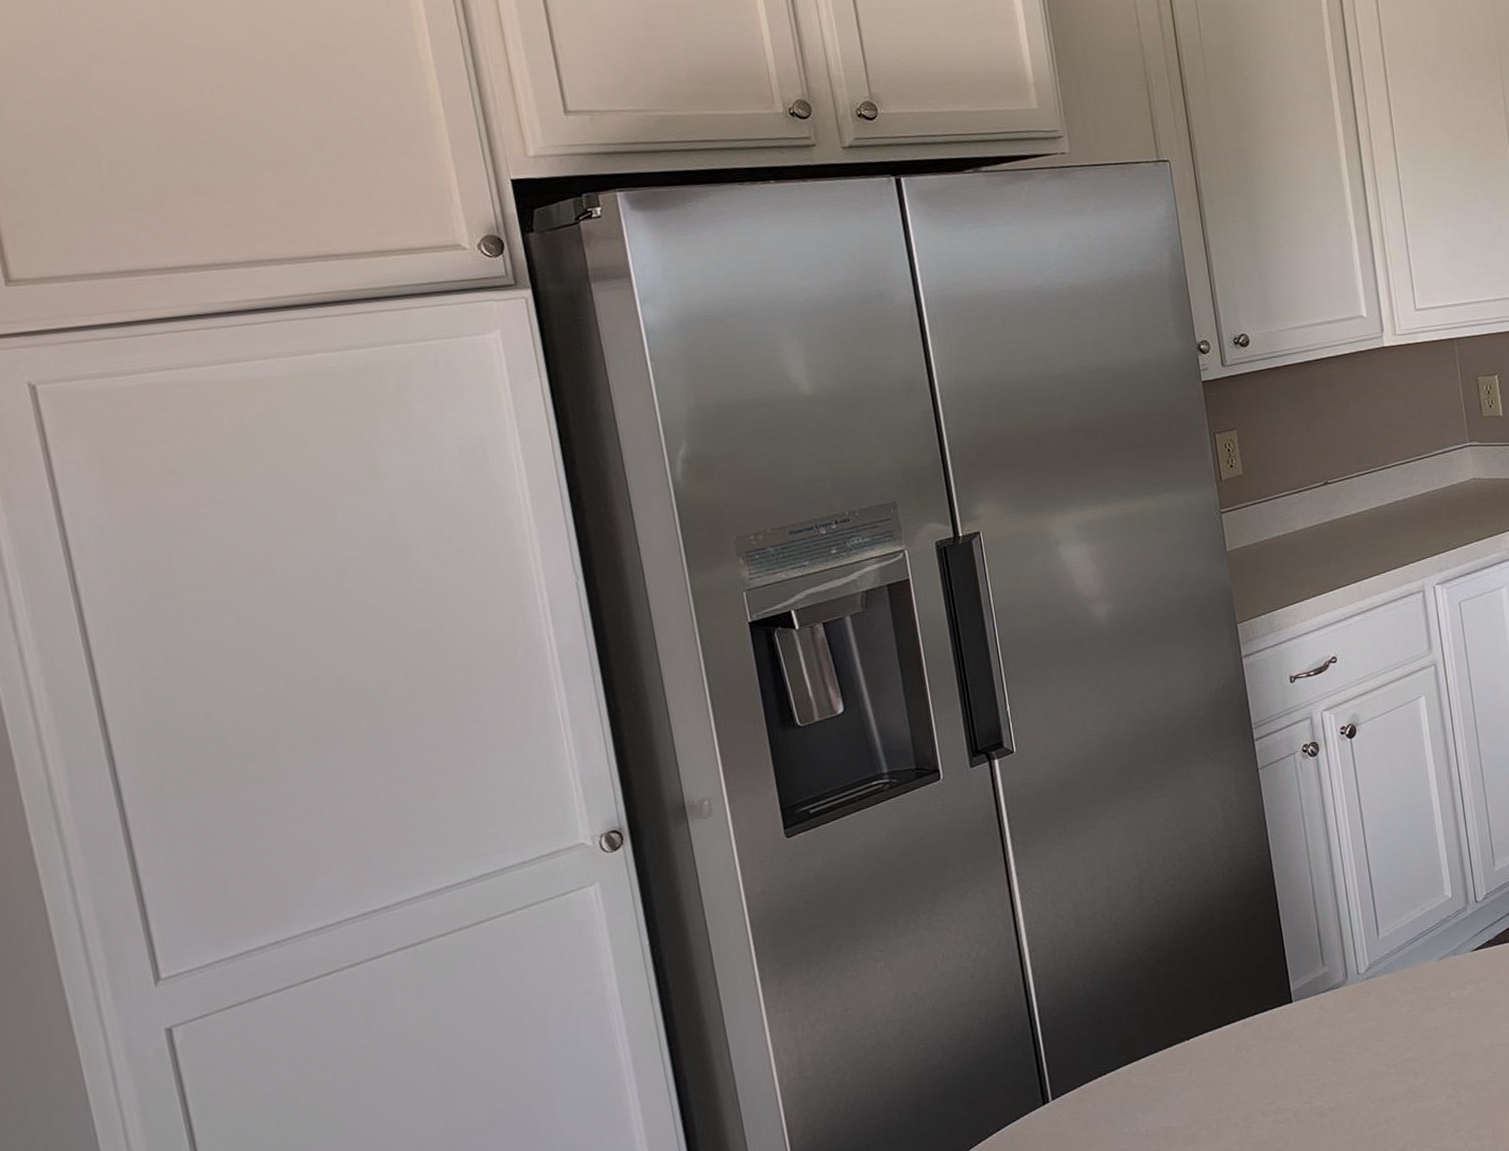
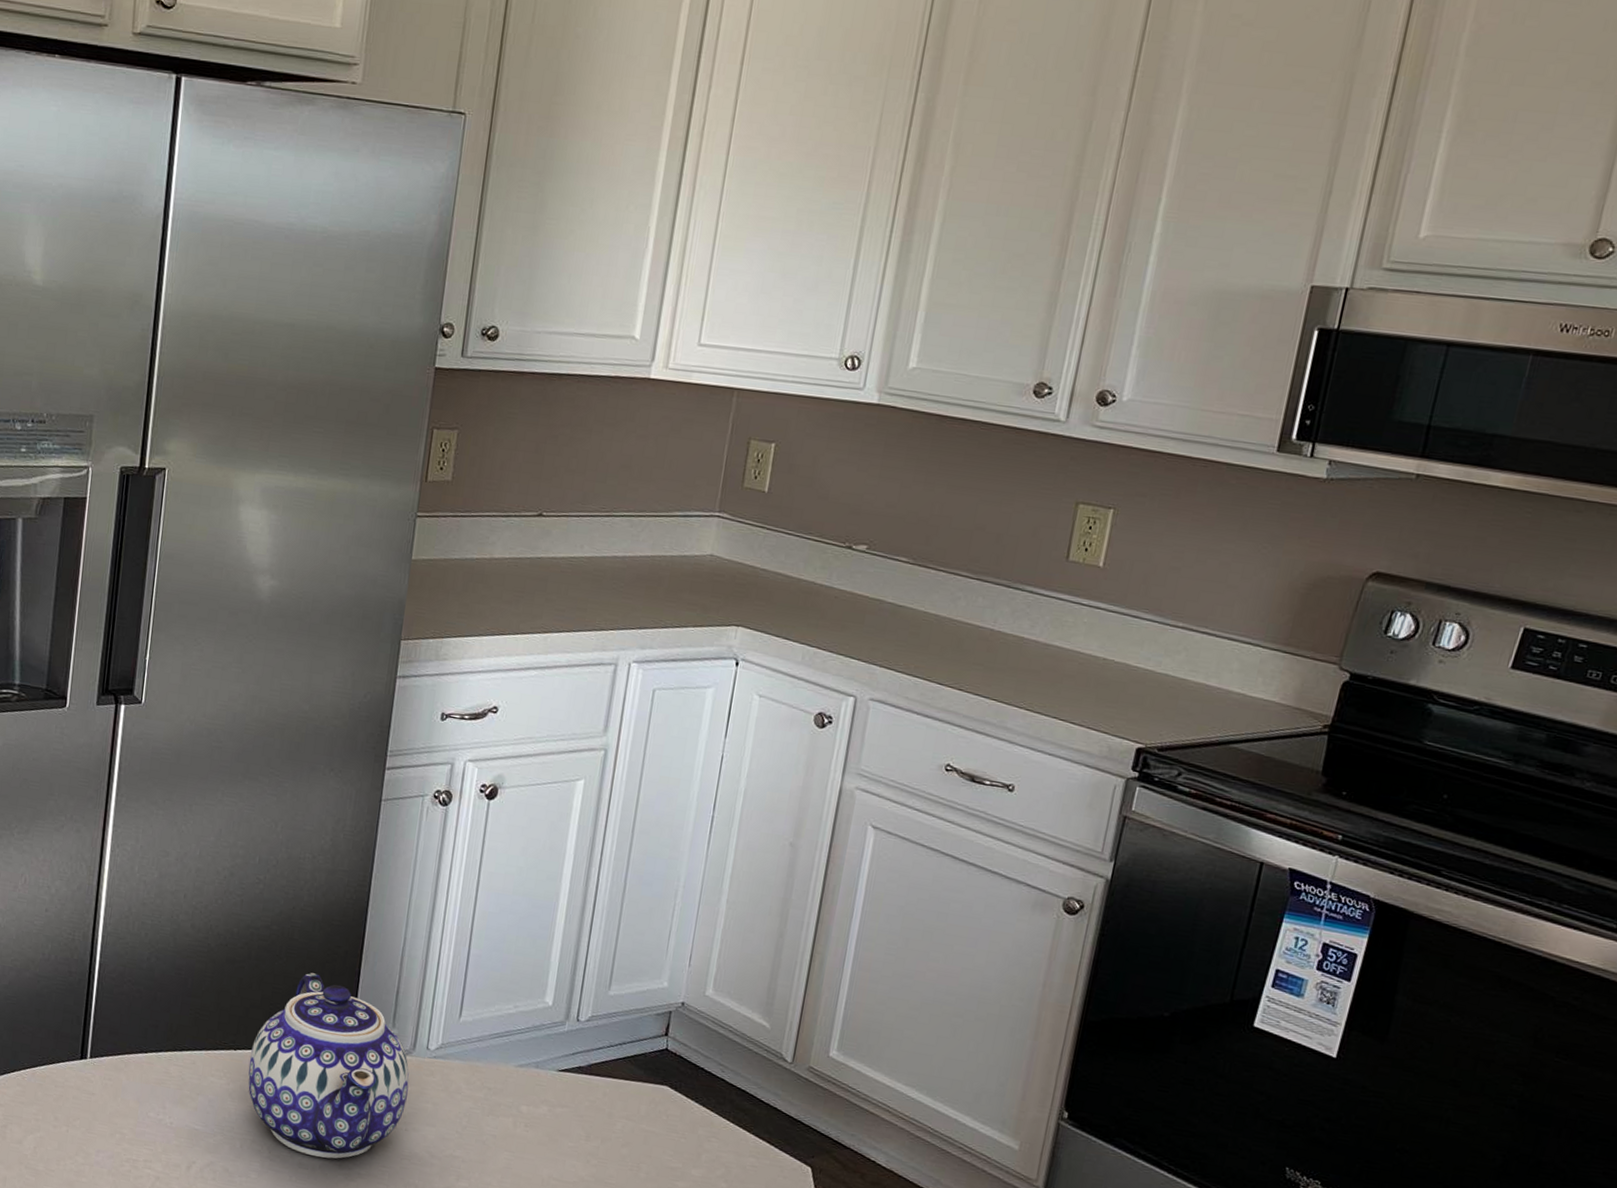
teapot: none [1202,943,1354,1111] -> present [248,972,409,1159]

